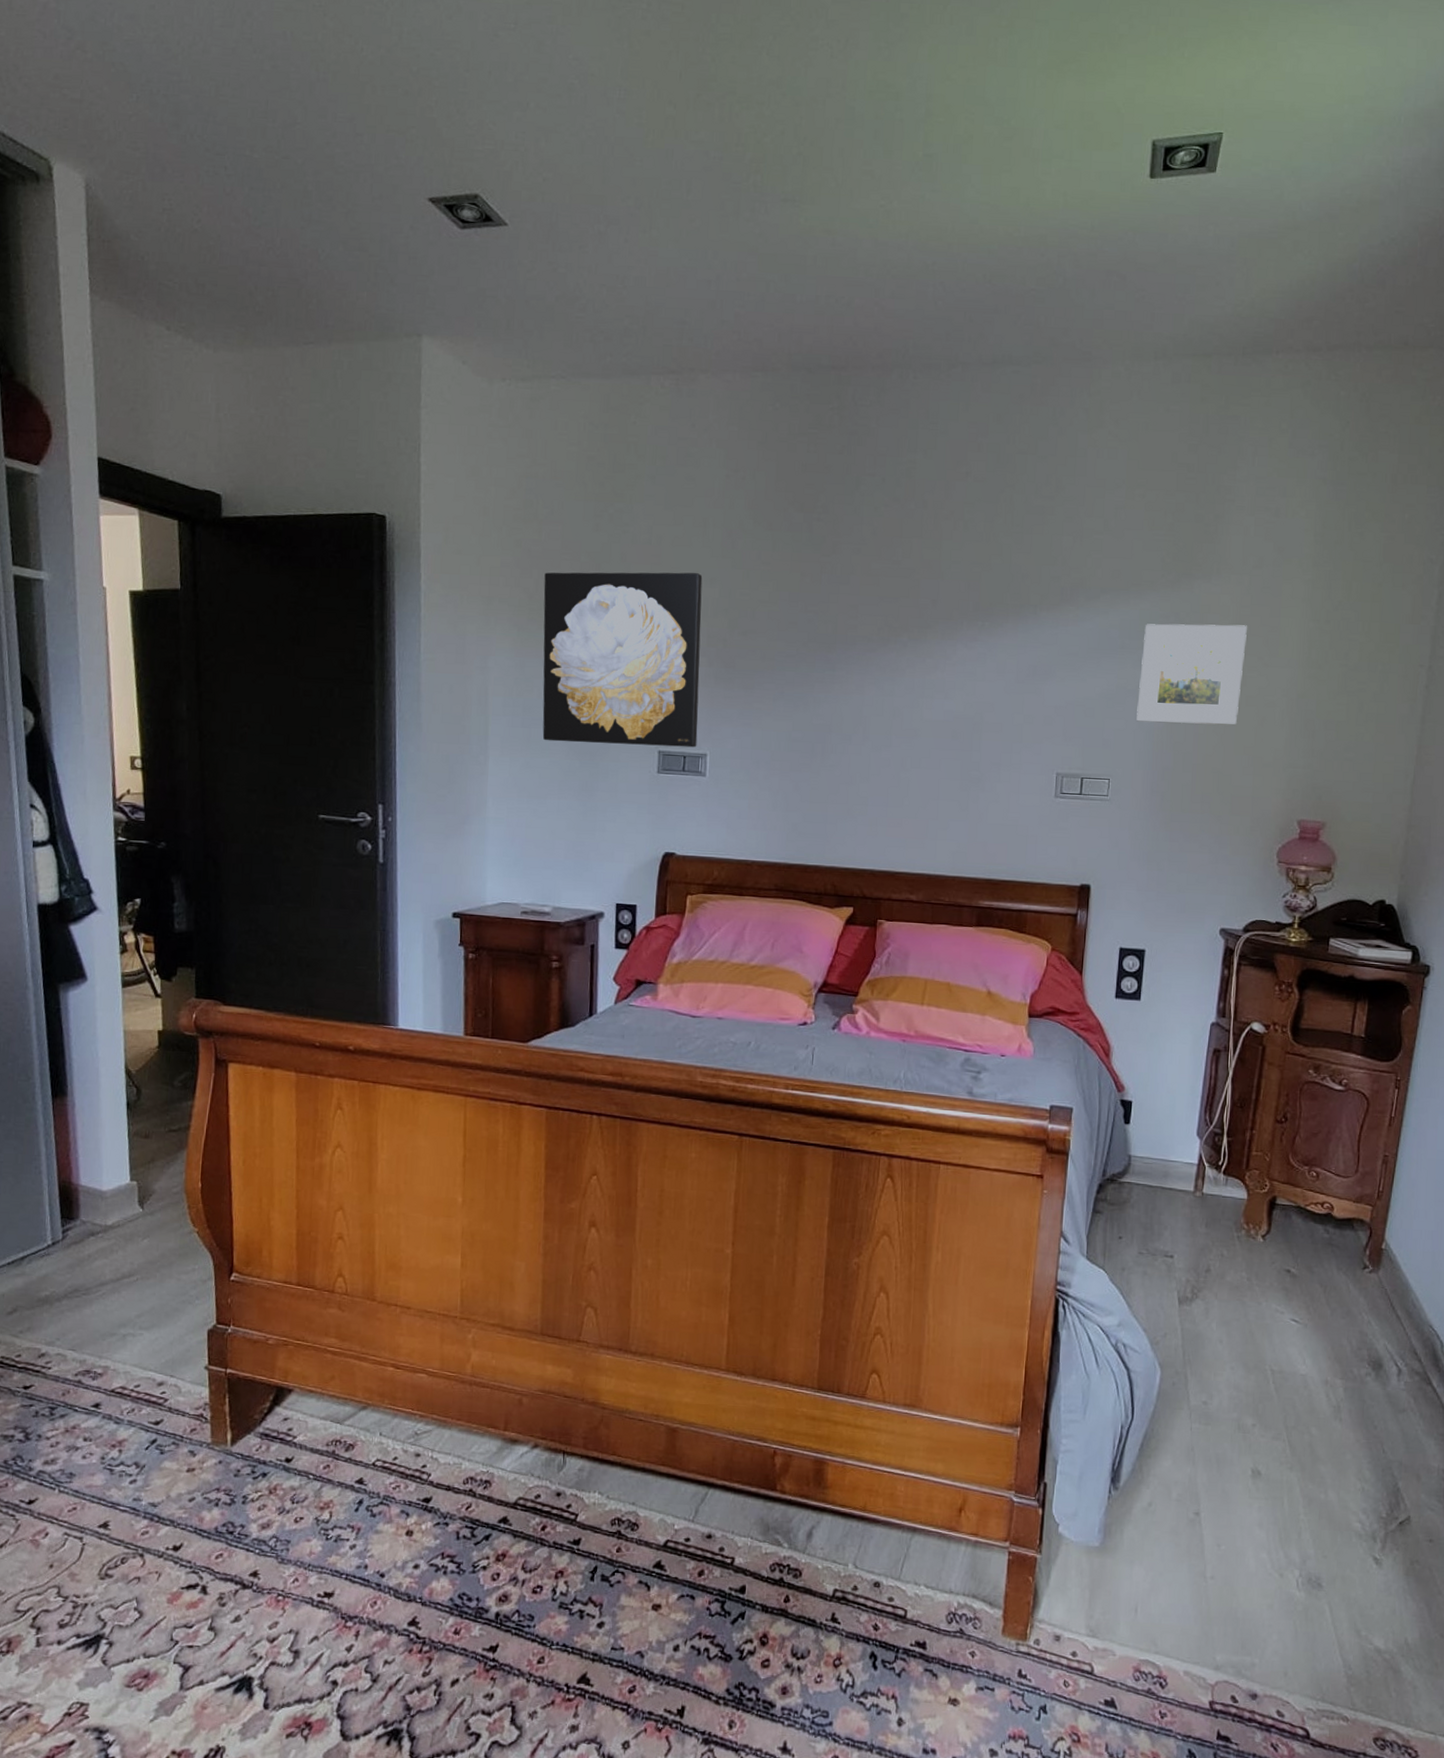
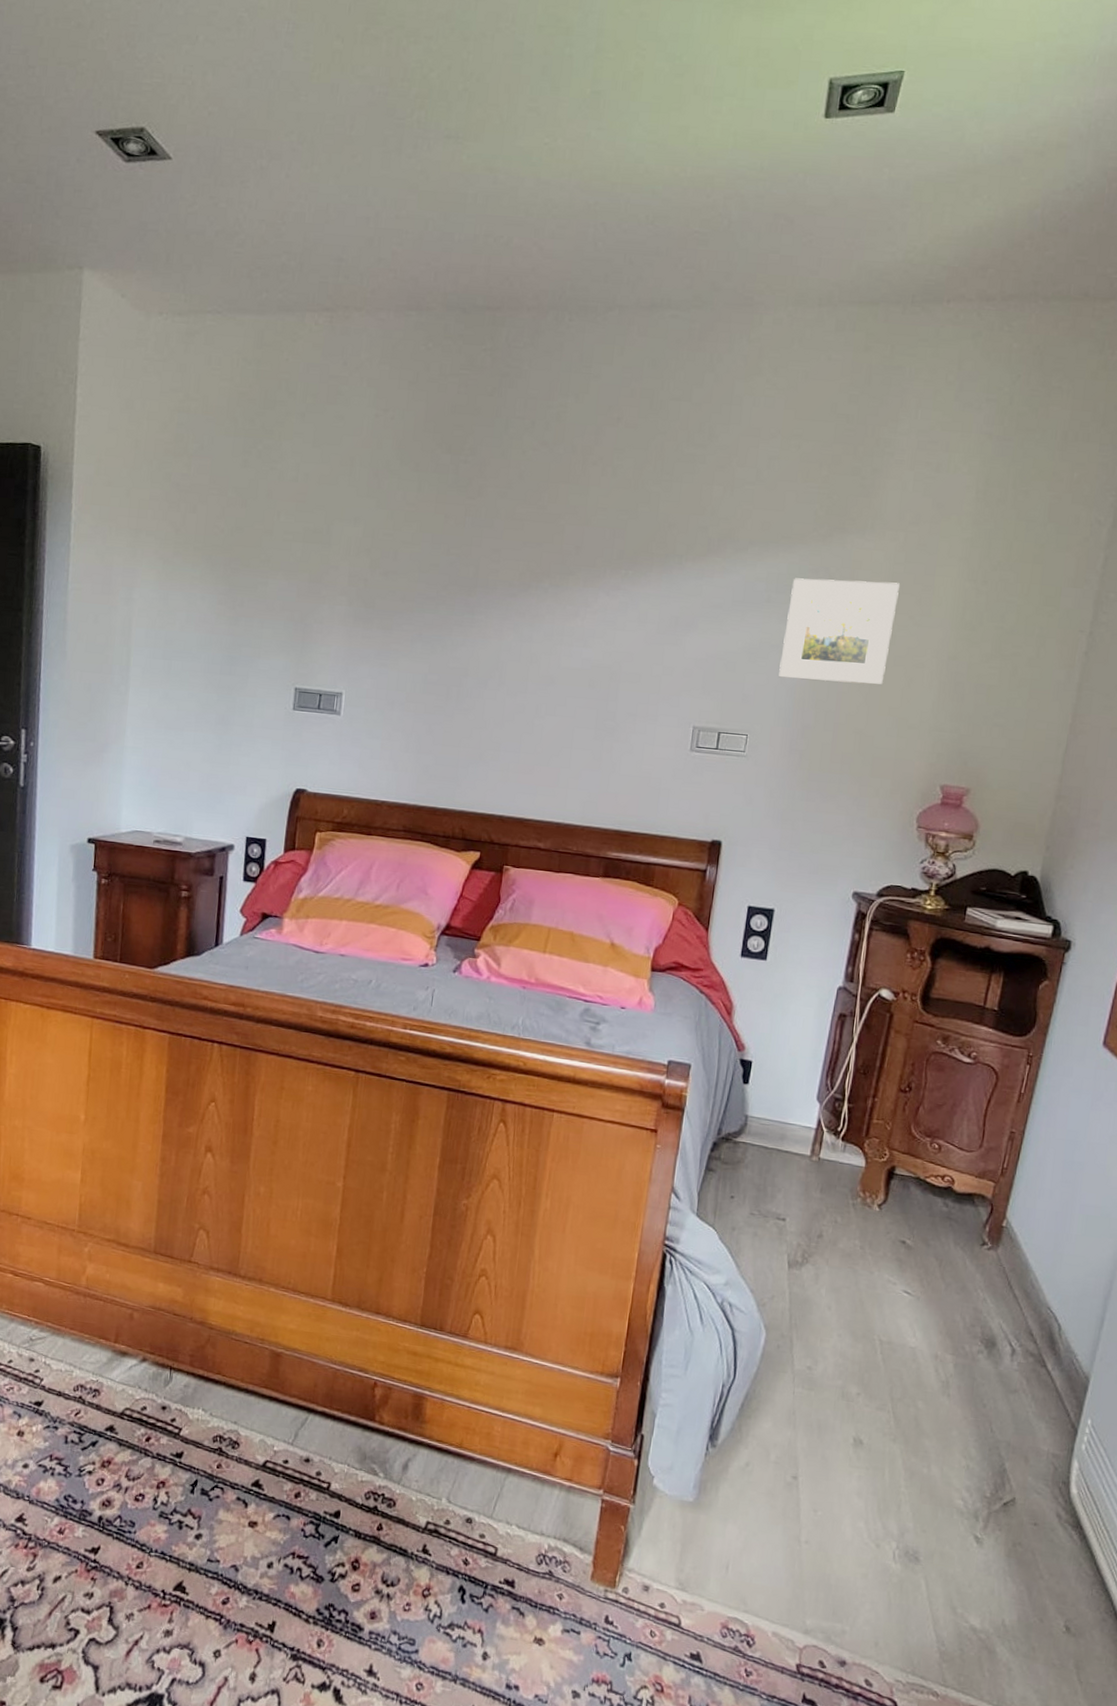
wall art: present [542,572,703,748] -> none [182,506,347,686]

